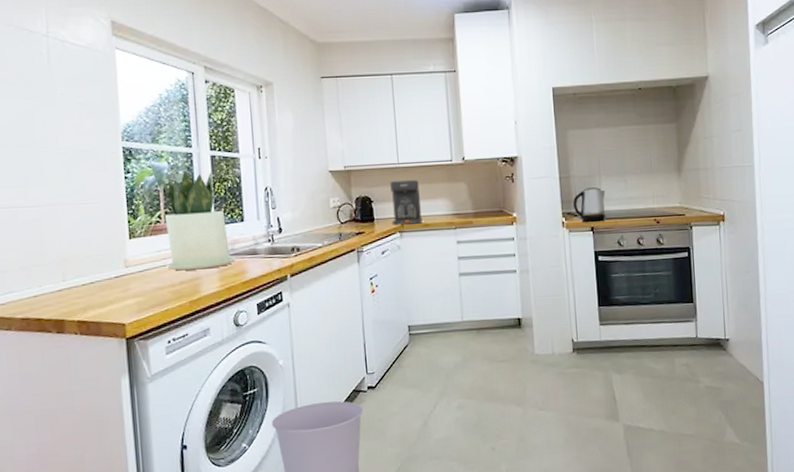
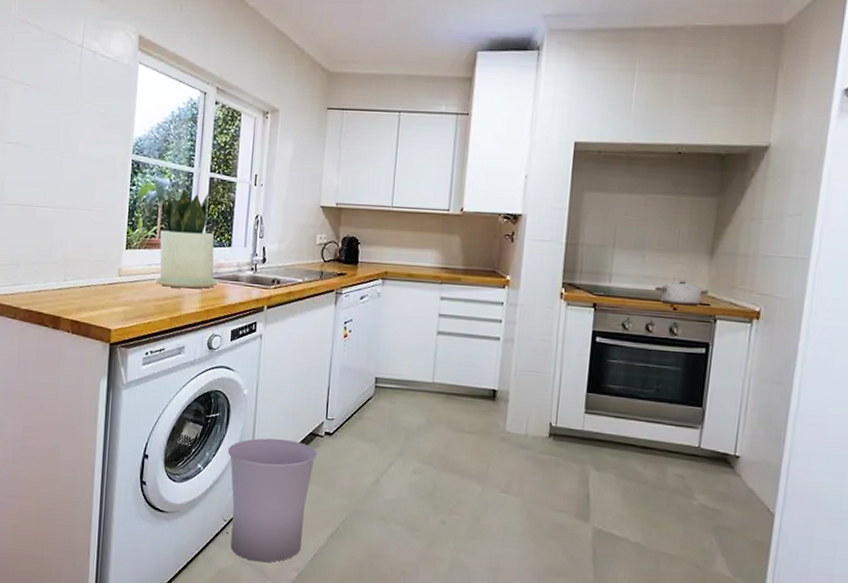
coffee maker: present [390,179,423,225] -> none [375,224,410,273]
kettle: present [572,187,606,223] -> none [576,259,618,300]
cooking pot: none [639,197,682,220] -> present [655,281,708,306]

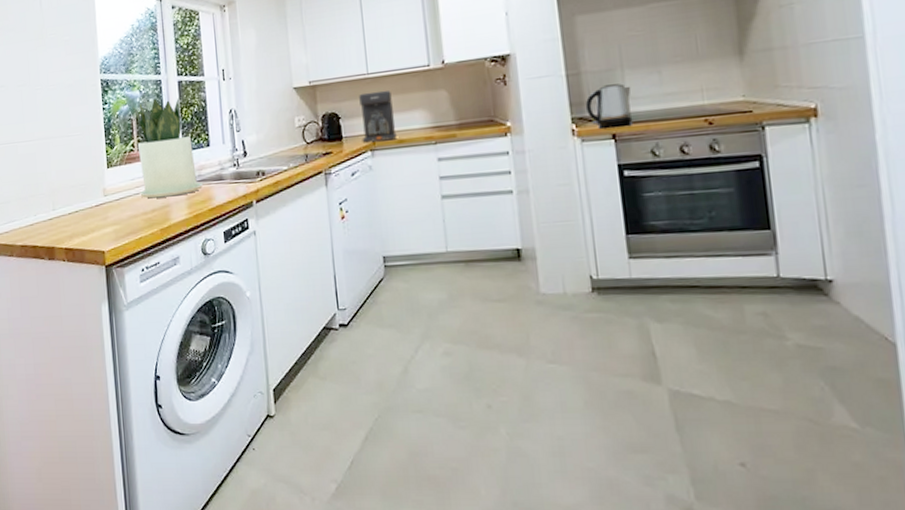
waste bin: present [227,438,318,563] -> none [240,338,336,477]
coffee maker: none [375,224,410,273] -> present [359,90,397,143]
kettle: none [576,259,618,300] -> present [585,83,634,130]
cooking pot: present [655,281,708,306] -> none [681,90,747,120]

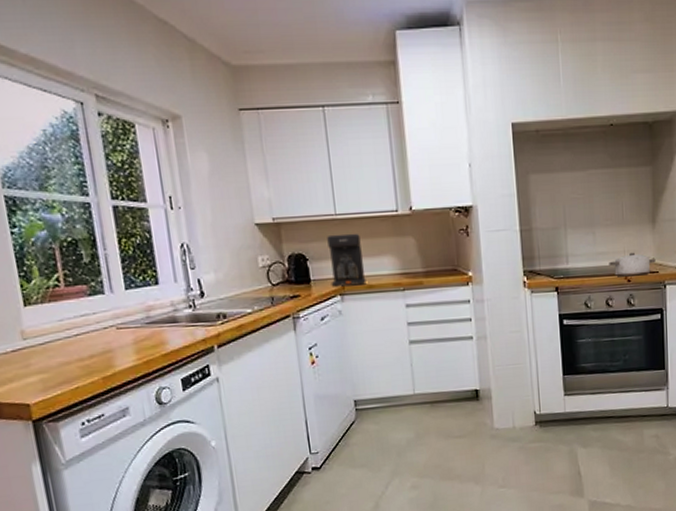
planter: present [133,97,204,199] -> none [53,224,154,343]
kettle: present [585,83,634,130] -> none [535,241,572,283]
cooking pot: none [681,90,747,120] -> present [609,252,656,278]

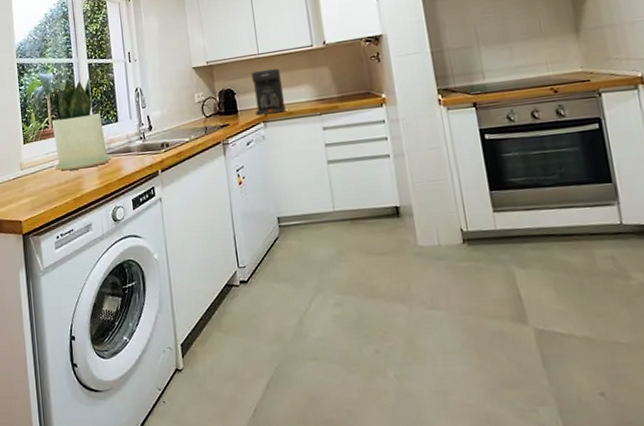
planter: none [53,224,154,343] -> present [47,78,113,171]
cooking pot: present [609,252,656,278] -> none [530,63,585,89]

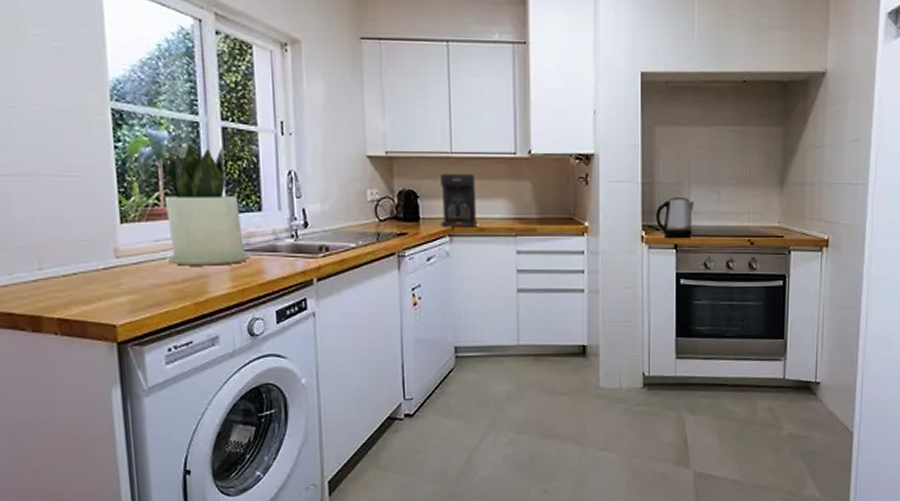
kettle: none [448,58,491,99] -> present [655,198,695,239]

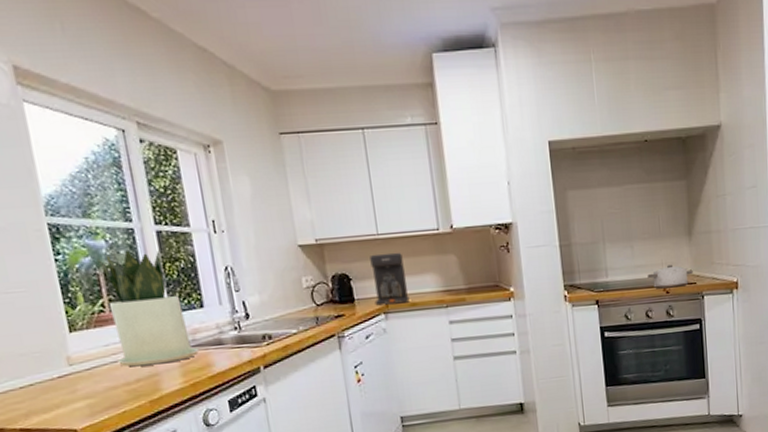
kettle: present [655,198,695,239] -> none [575,255,612,296]
cooking pot: none [732,214,781,240] -> present [647,264,693,289]

